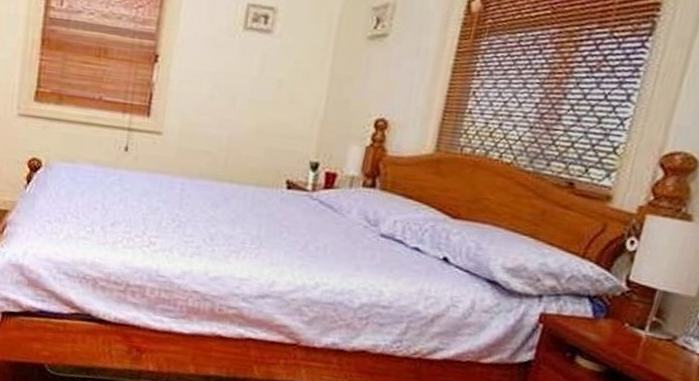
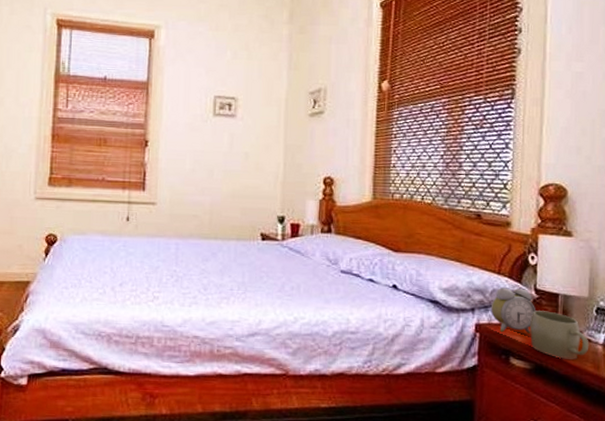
alarm clock: none [563,274,623,332] -> present [490,288,537,334]
mug: none [607,305,684,368] -> present [530,310,589,359]

